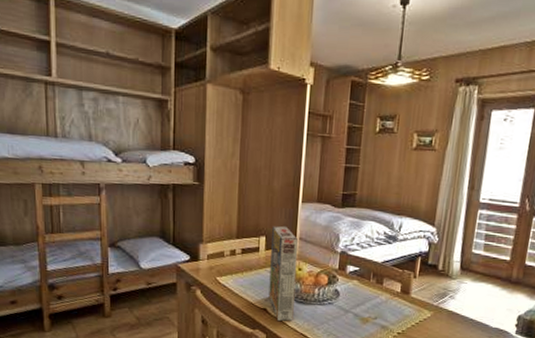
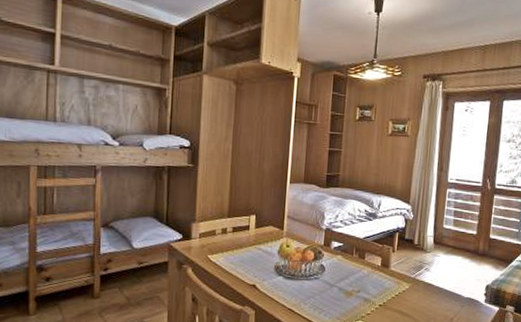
cereal box: present [268,225,299,321] -> none [258,205,287,297]

